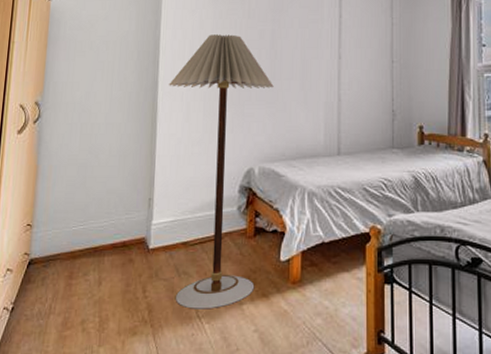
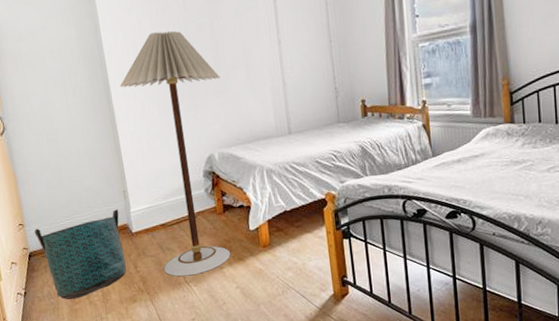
storage basket: none [41,219,139,323] -> present [34,209,127,300]

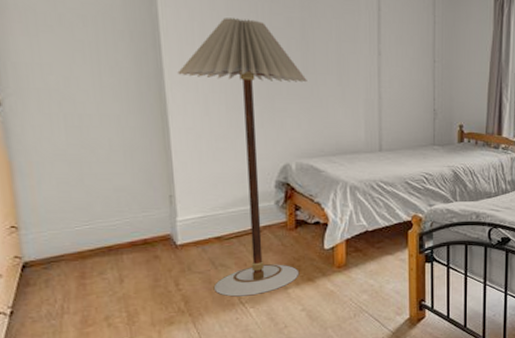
storage basket: present [34,209,127,300] -> none [33,216,165,321]

